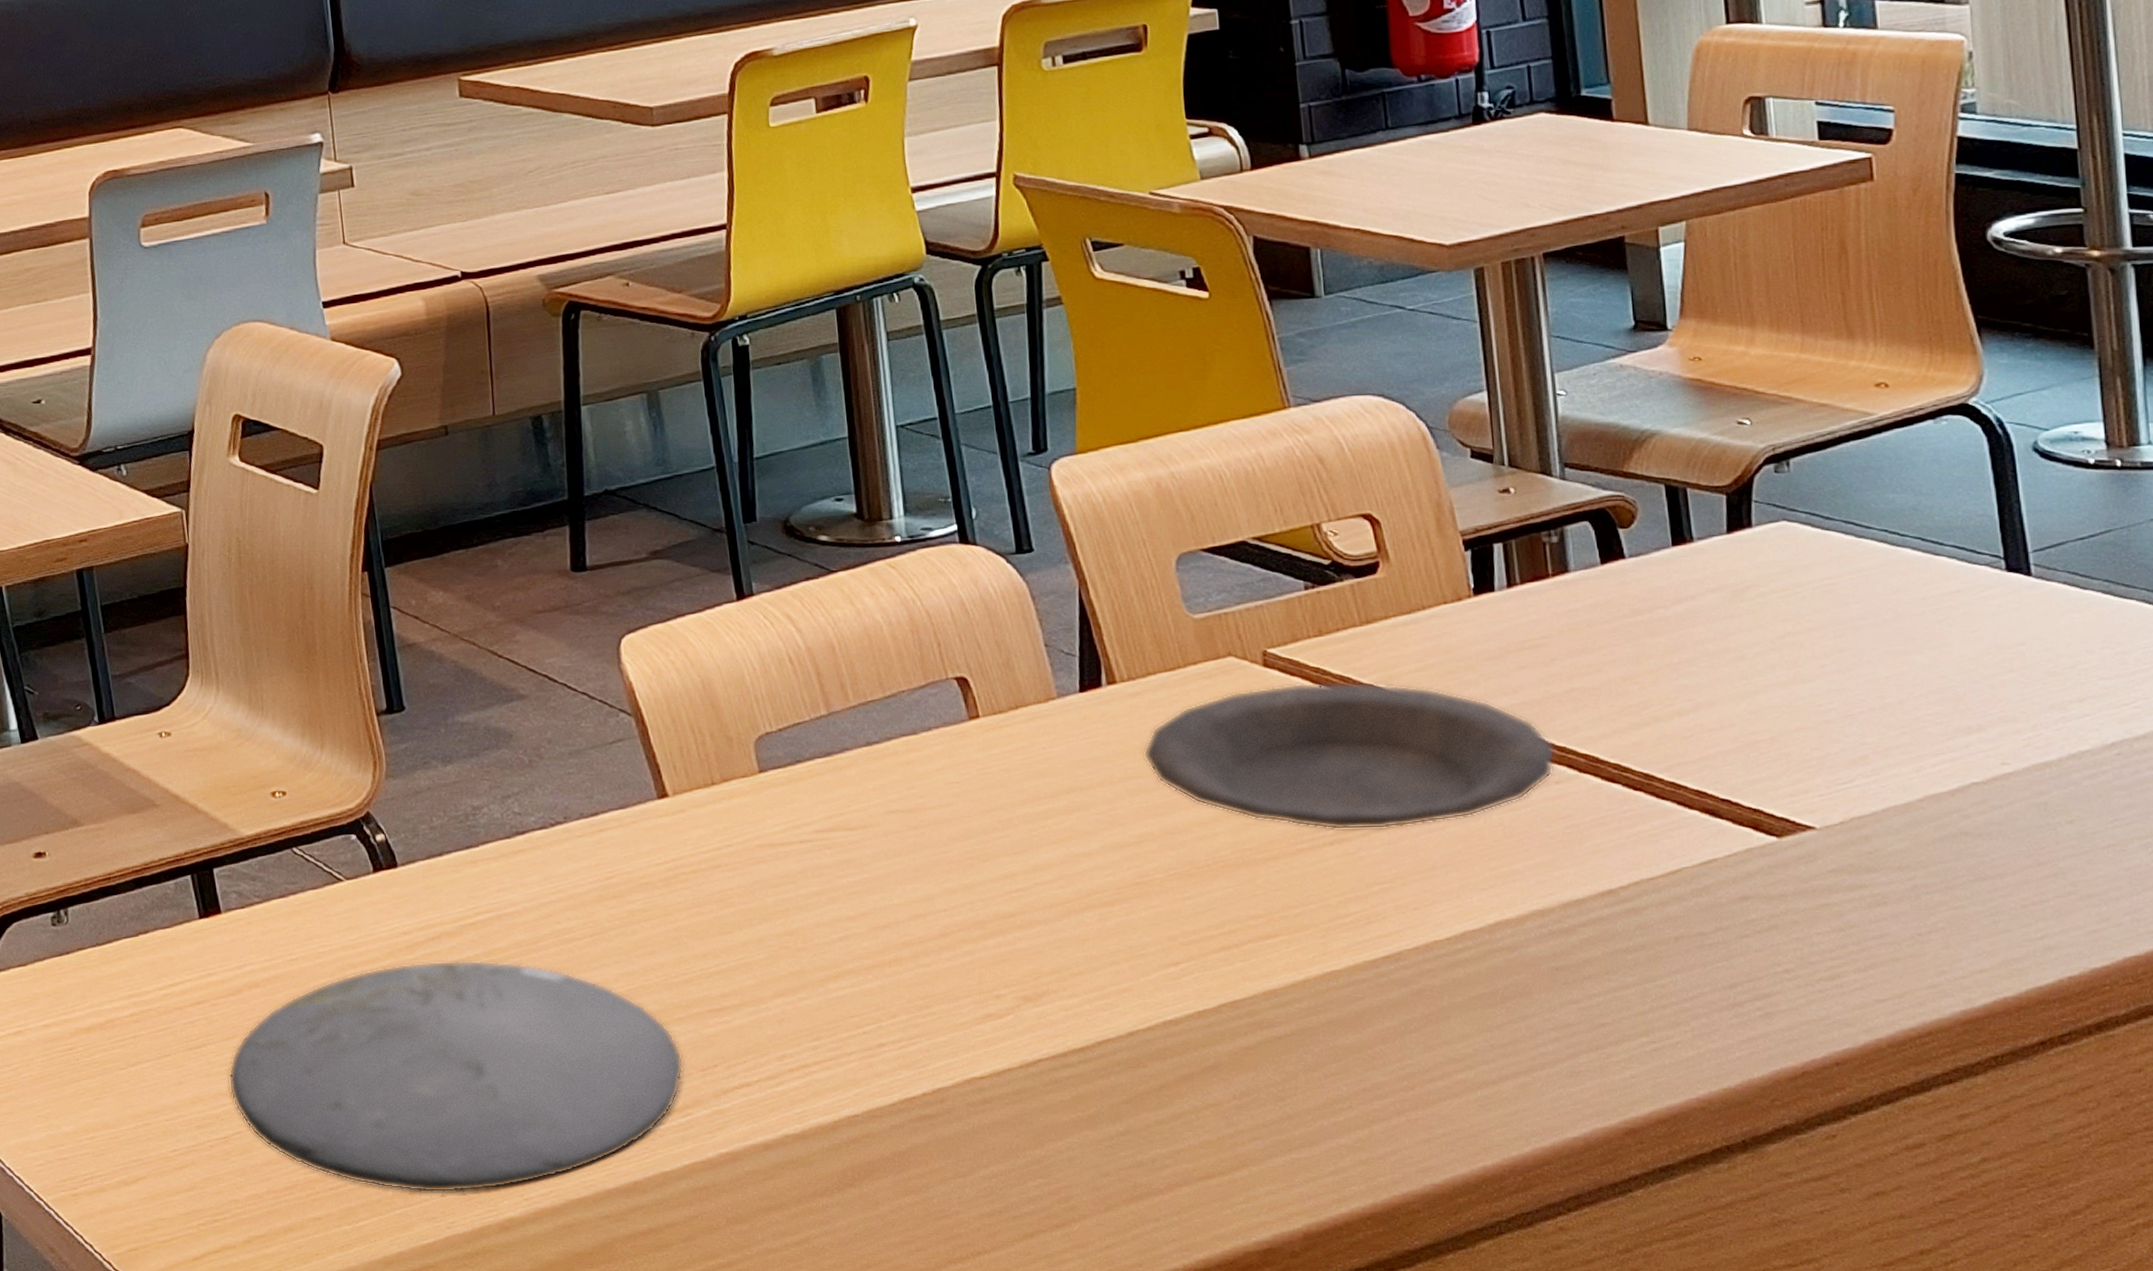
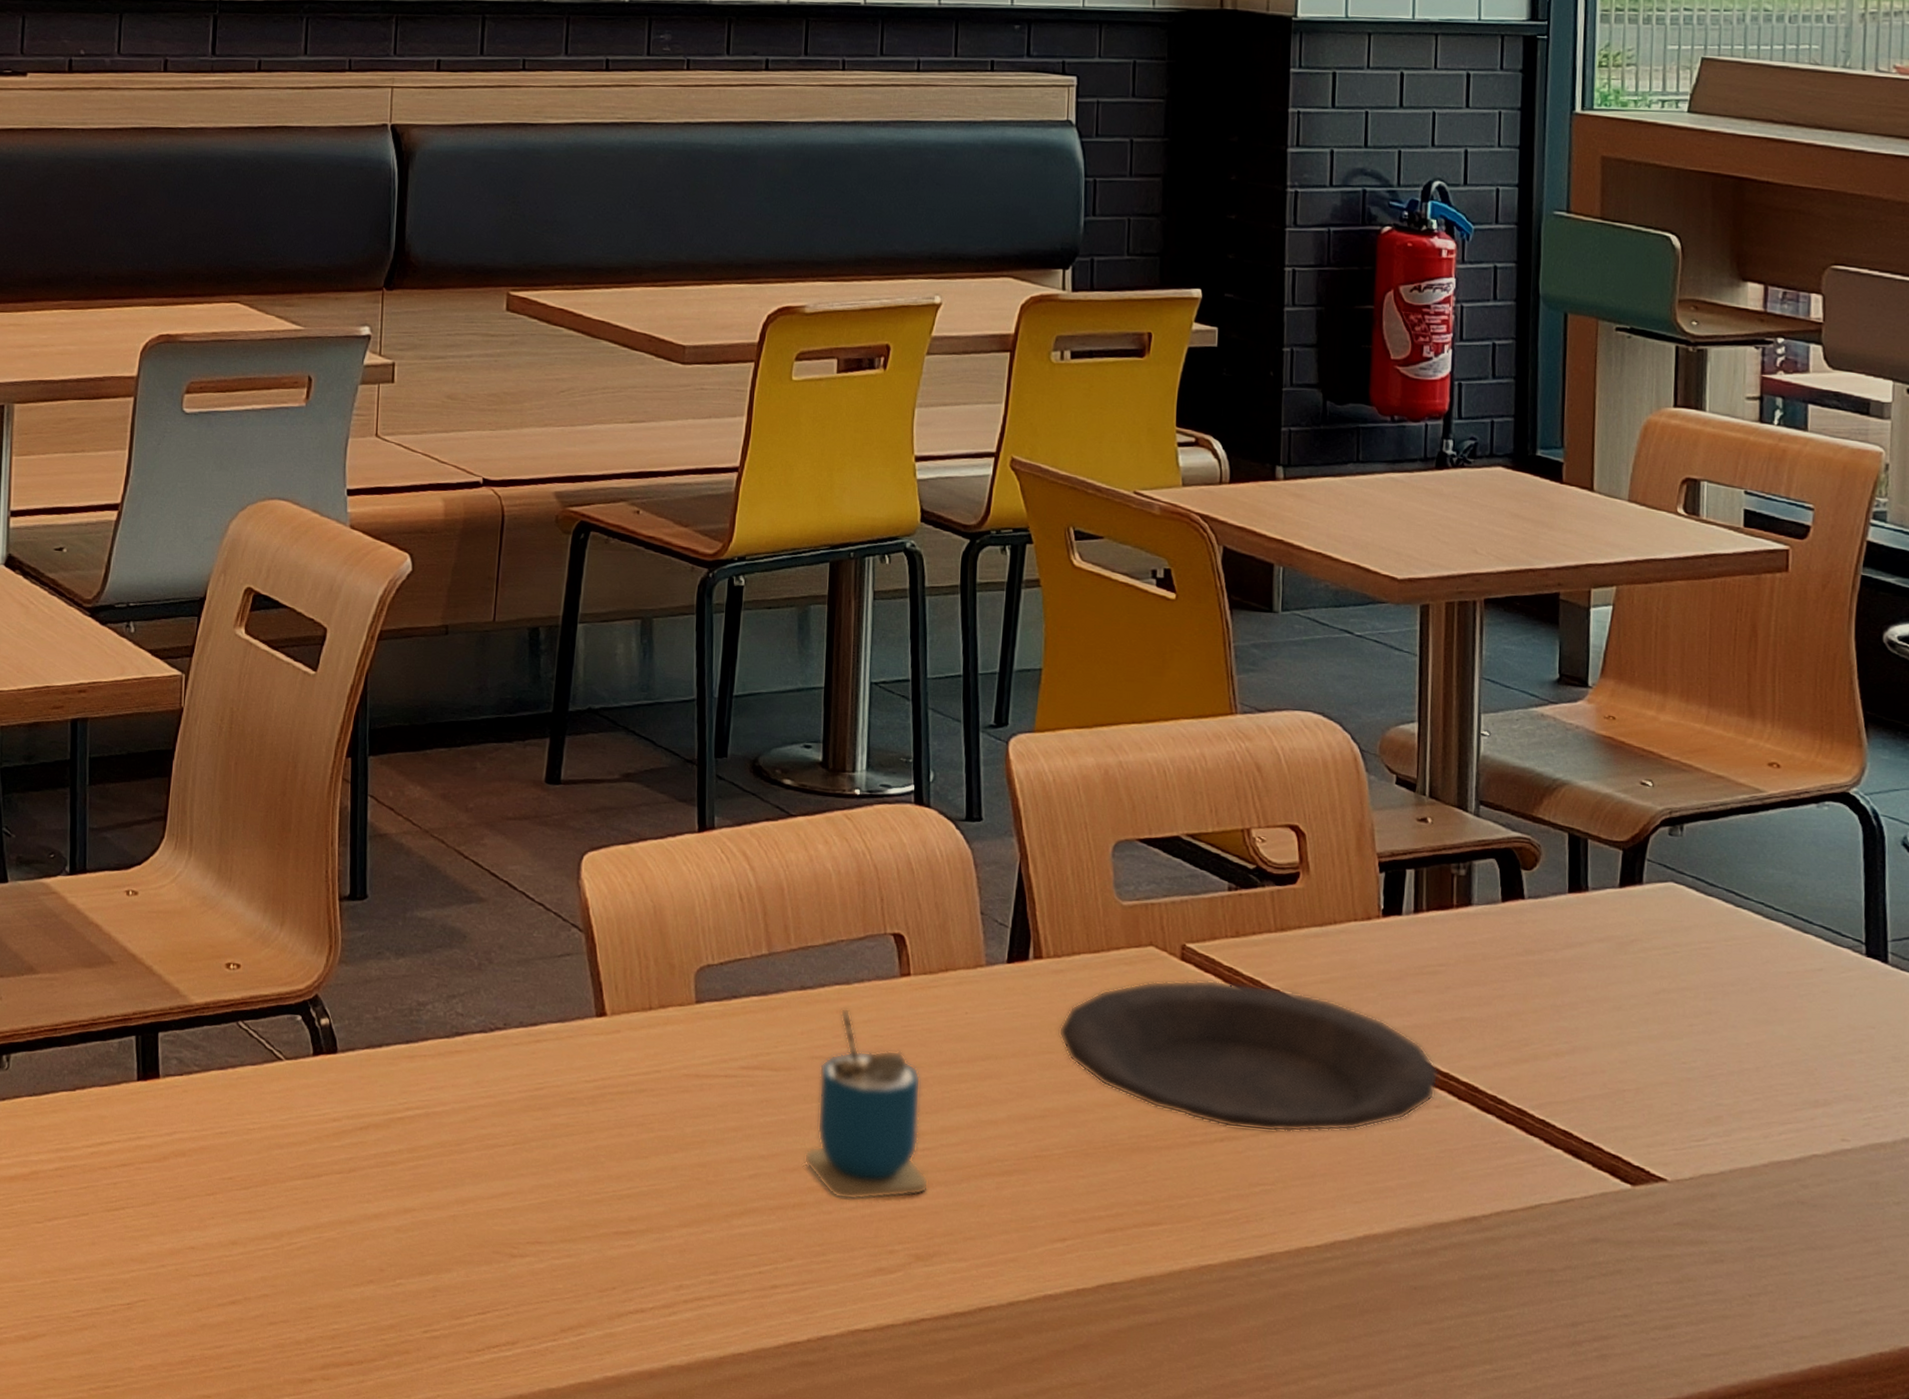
plate: present [228,960,684,1193] -> none [140,1150,584,1387]
cup: none [893,758,1028,950] -> present [803,1008,929,1201]

